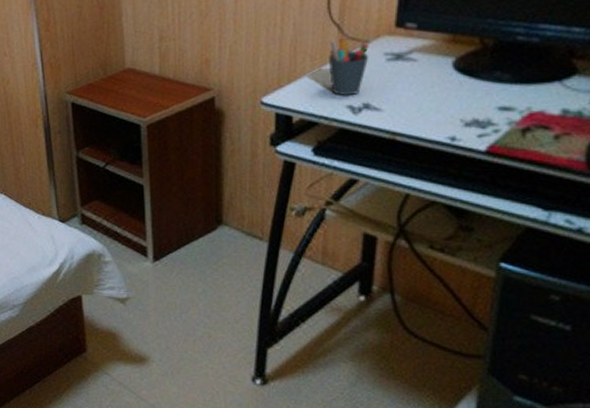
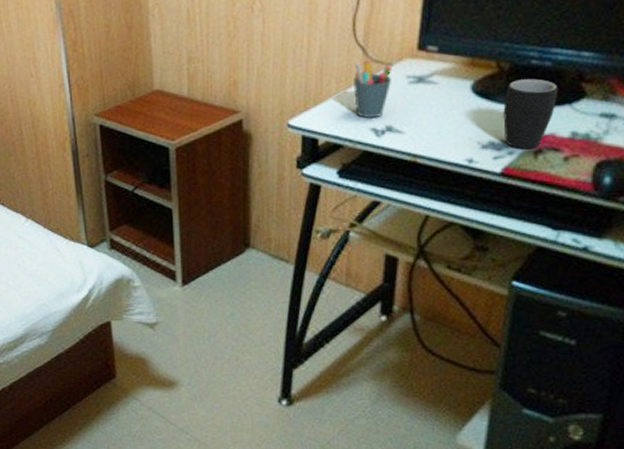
mug: none [488,55,547,127] -> present [503,79,559,149]

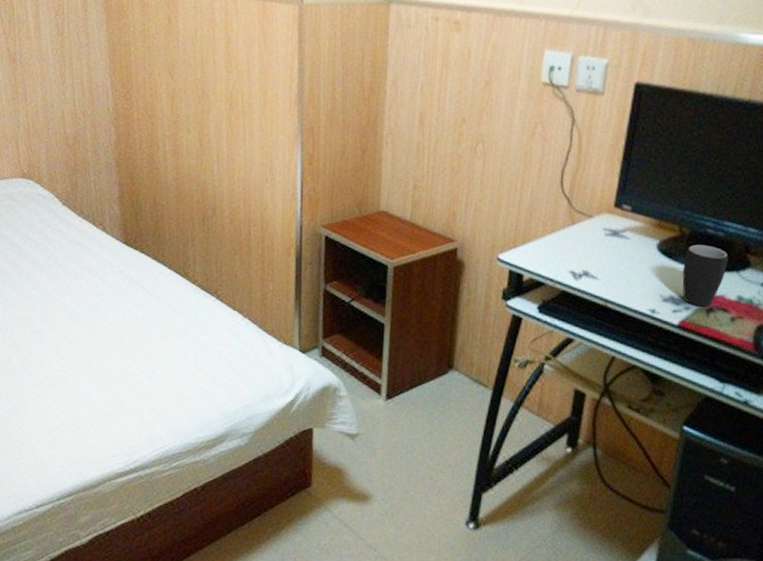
pen holder: present [354,61,392,119] -> none [557,210,592,263]

